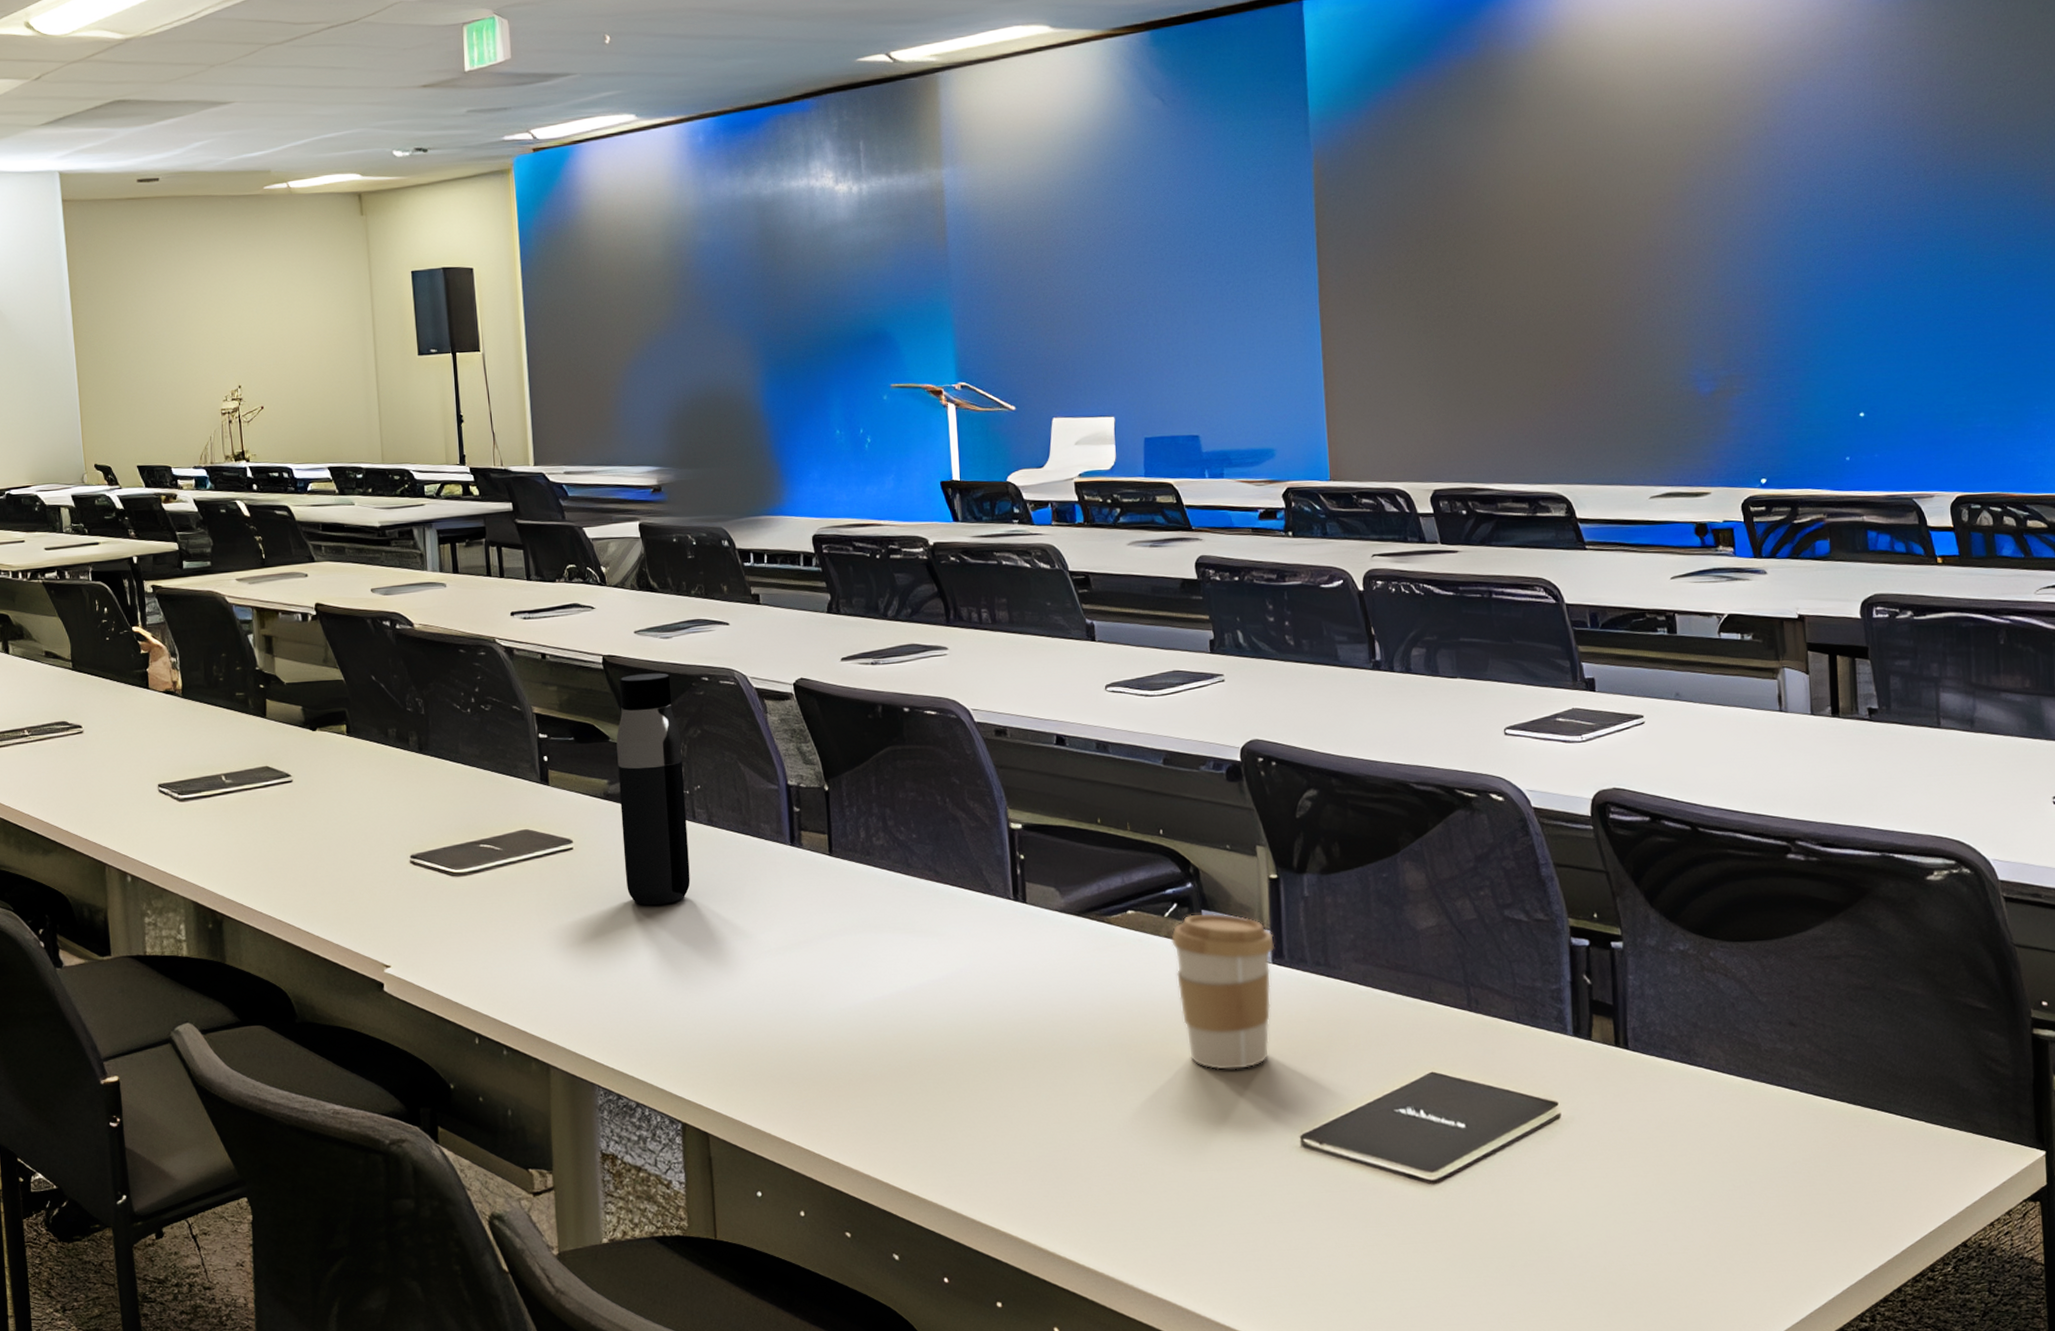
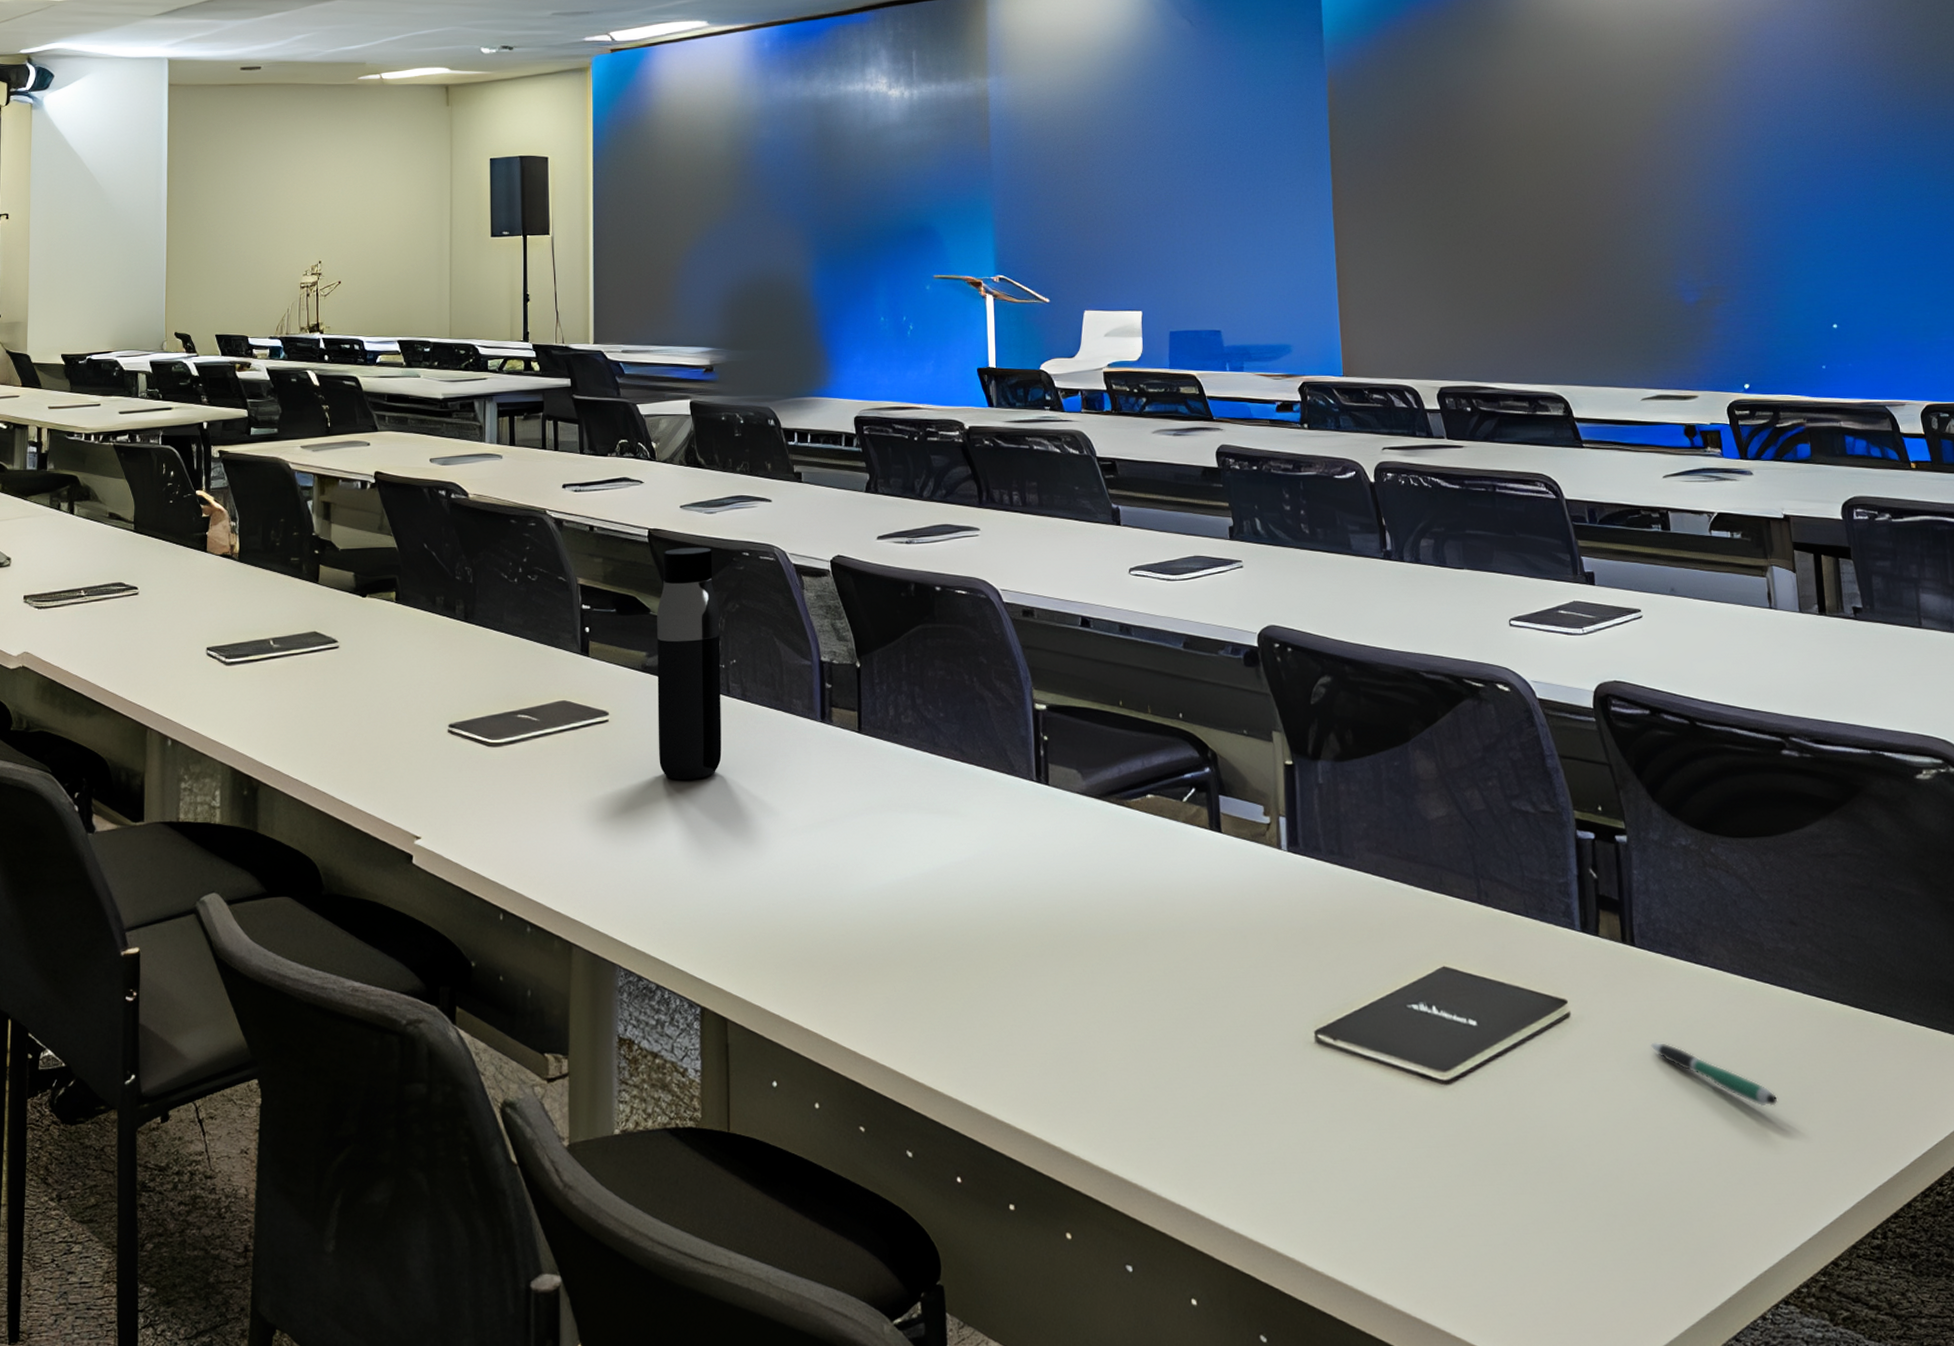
coffee cup: present [1170,913,1275,1070] -> none [1188,799,1290,961]
pen: none [1642,1140,1770,1200] -> present [1651,1042,1778,1107]

